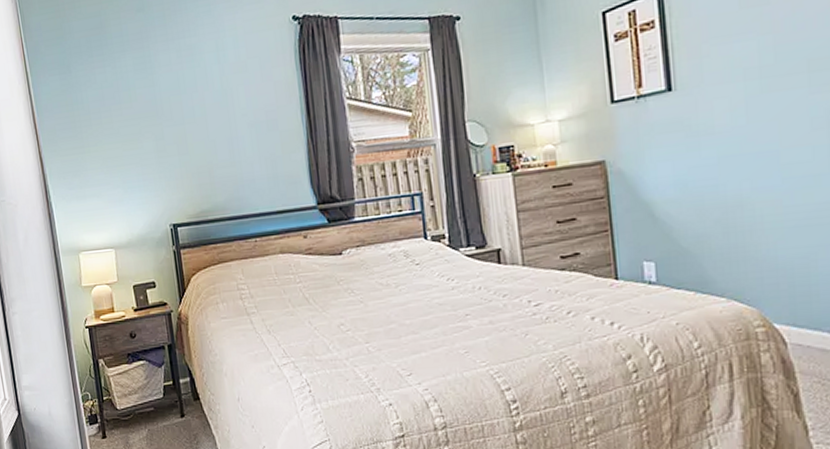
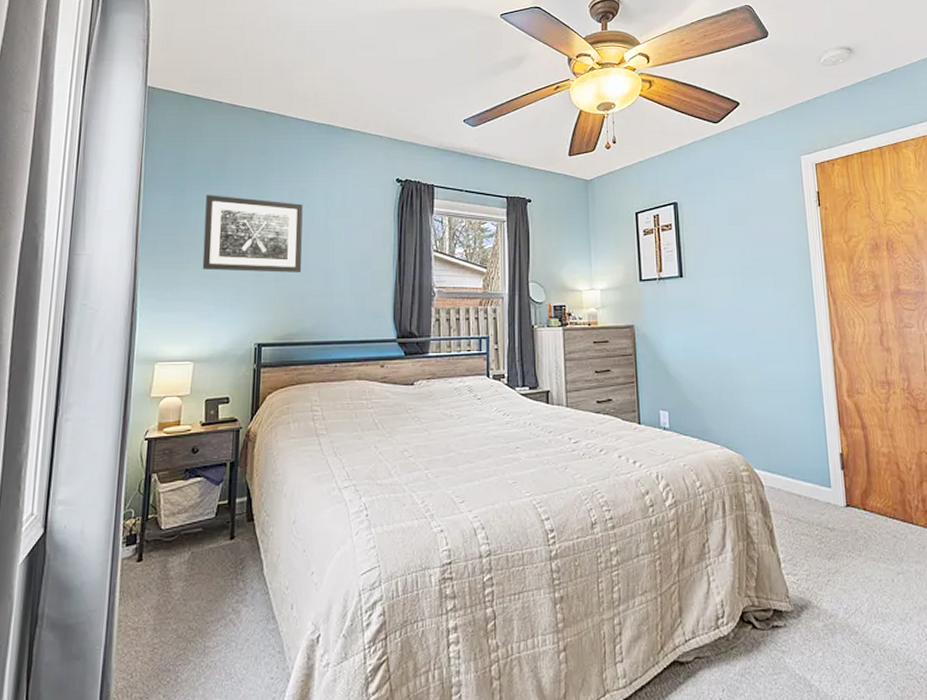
wall art: none [92,63,204,152] -> present [202,195,303,273]

